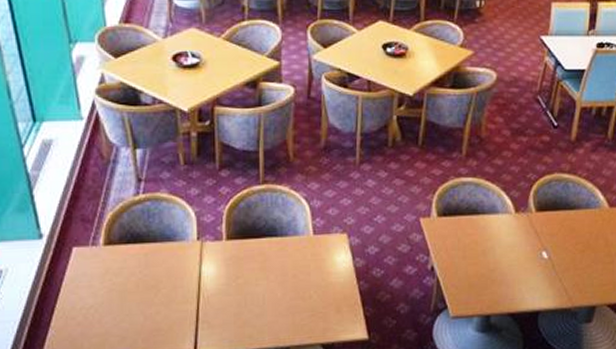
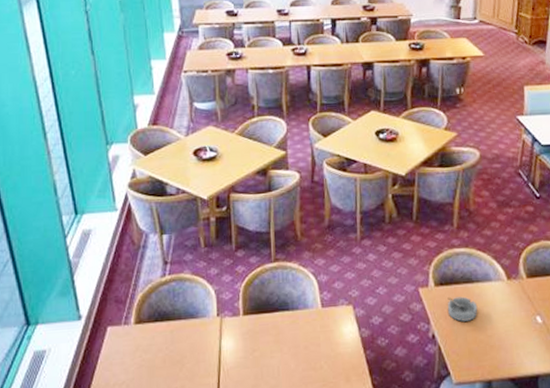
ashtray: none [450,228,482,254] -> present [447,296,478,322]

